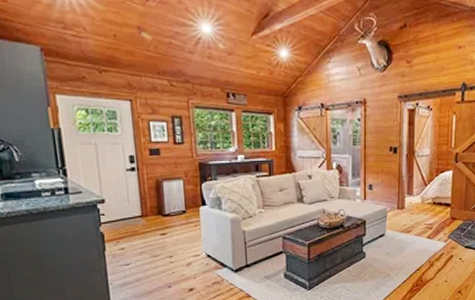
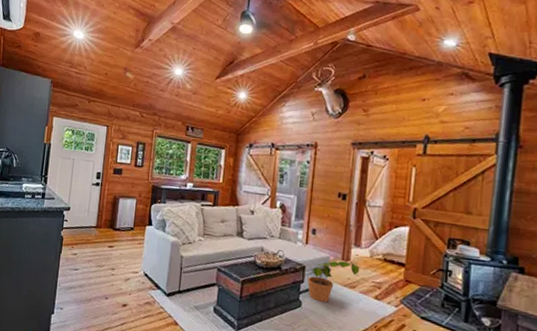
potted plant: none [369,210,414,250] -> present [307,260,360,302]

